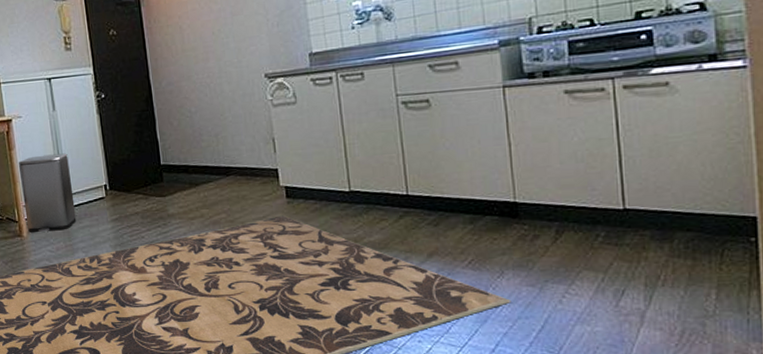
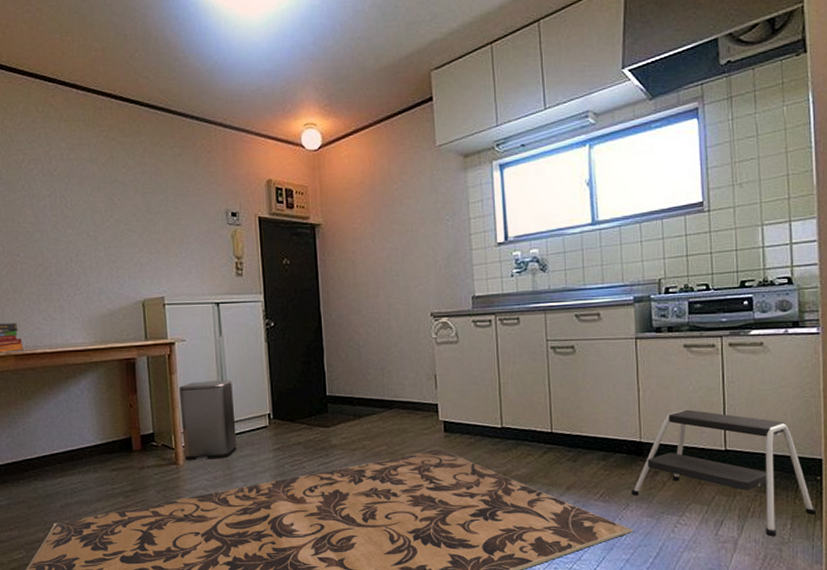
step stool: none [505,164,752,309] -> present [631,409,817,537]

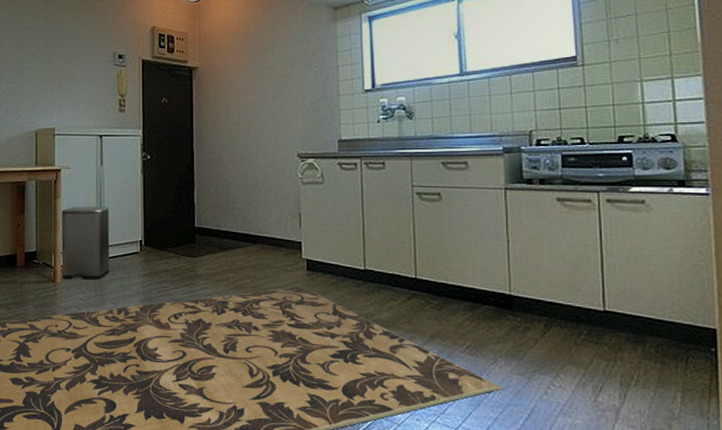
step stool: present [631,409,817,537] -> none [499,265,712,410]

